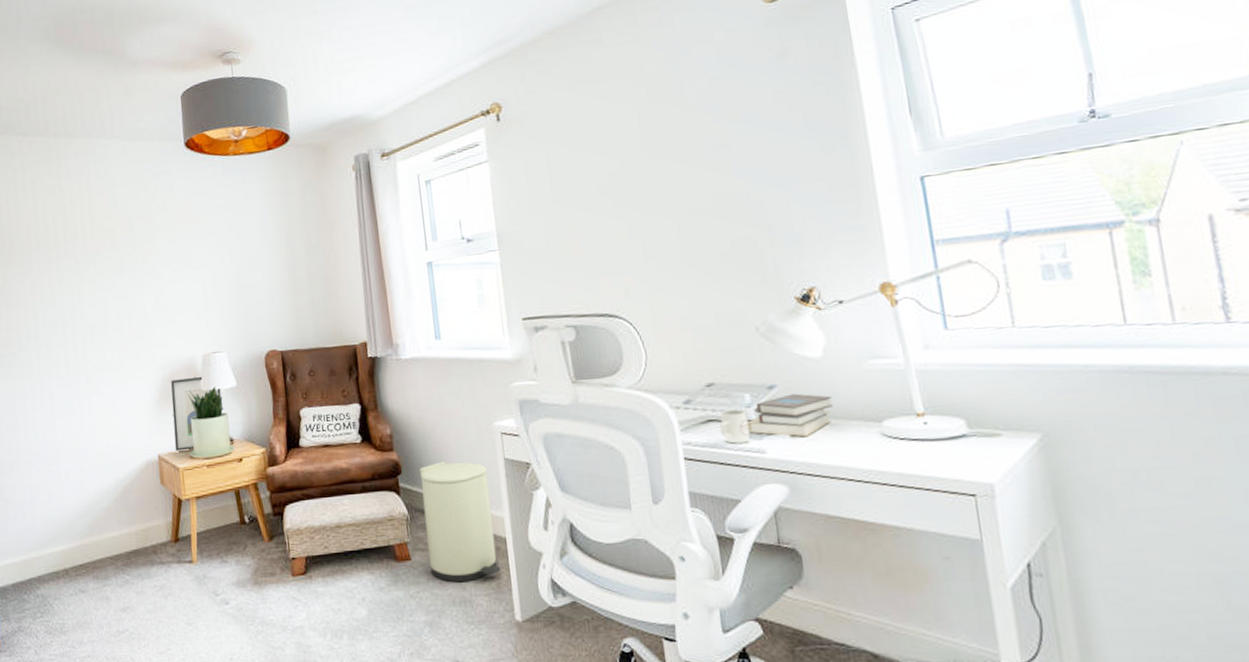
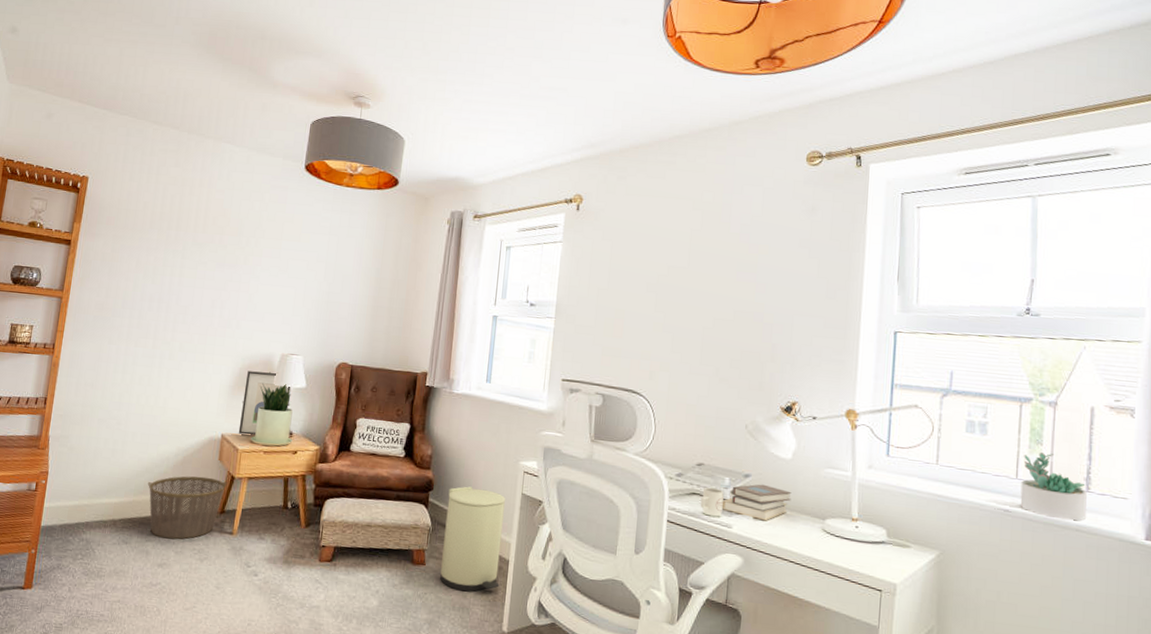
basket: none [92,504,176,580] -> present [147,476,228,540]
succulent plant: none [1129,284,1235,365] -> present [1020,453,1087,521]

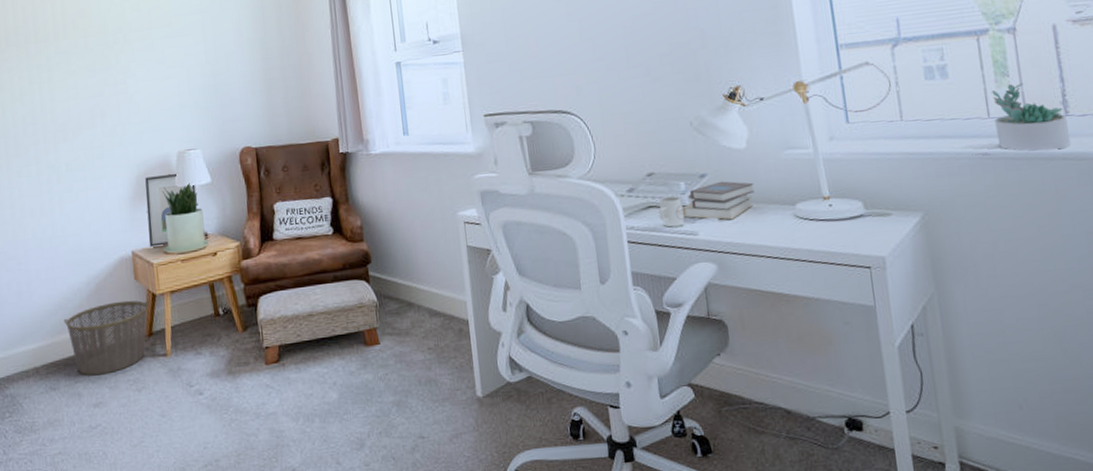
pedal bin: present [440,486,505,592] -> none [388,250,464,364]

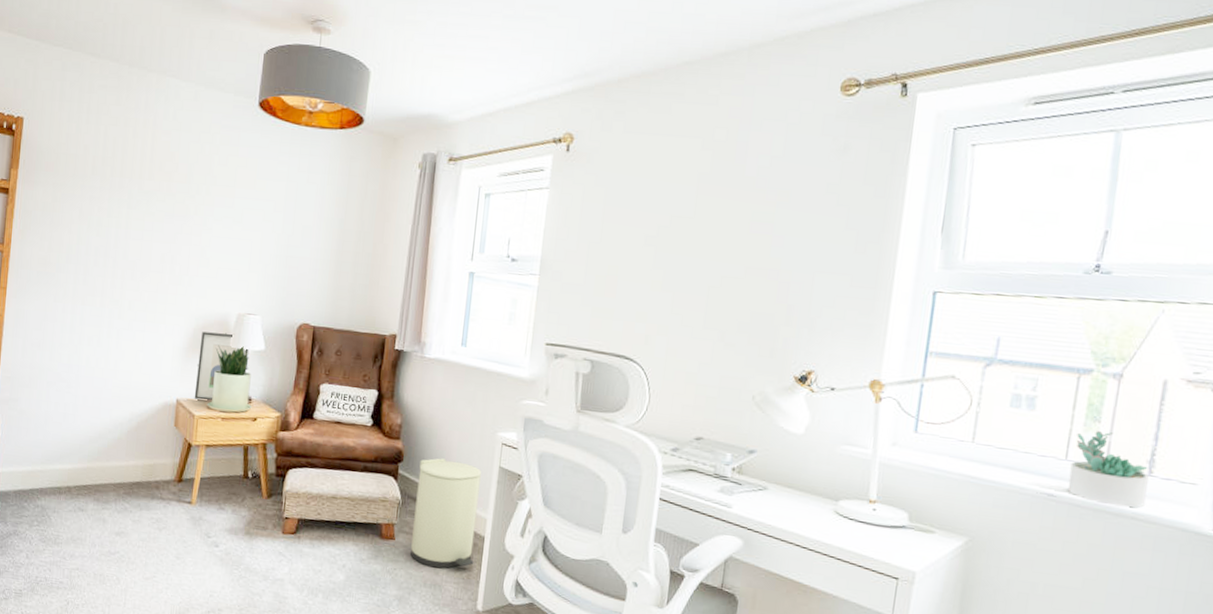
basket: present [63,300,150,376] -> none [101,442,185,508]
pedal bin: none [388,250,464,364] -> present [410,458,481,569]
mug: present [658,196,685,228] -> none [697,463,725,496]
books: present [682,181,755,220] -> none [721,461,802,501]

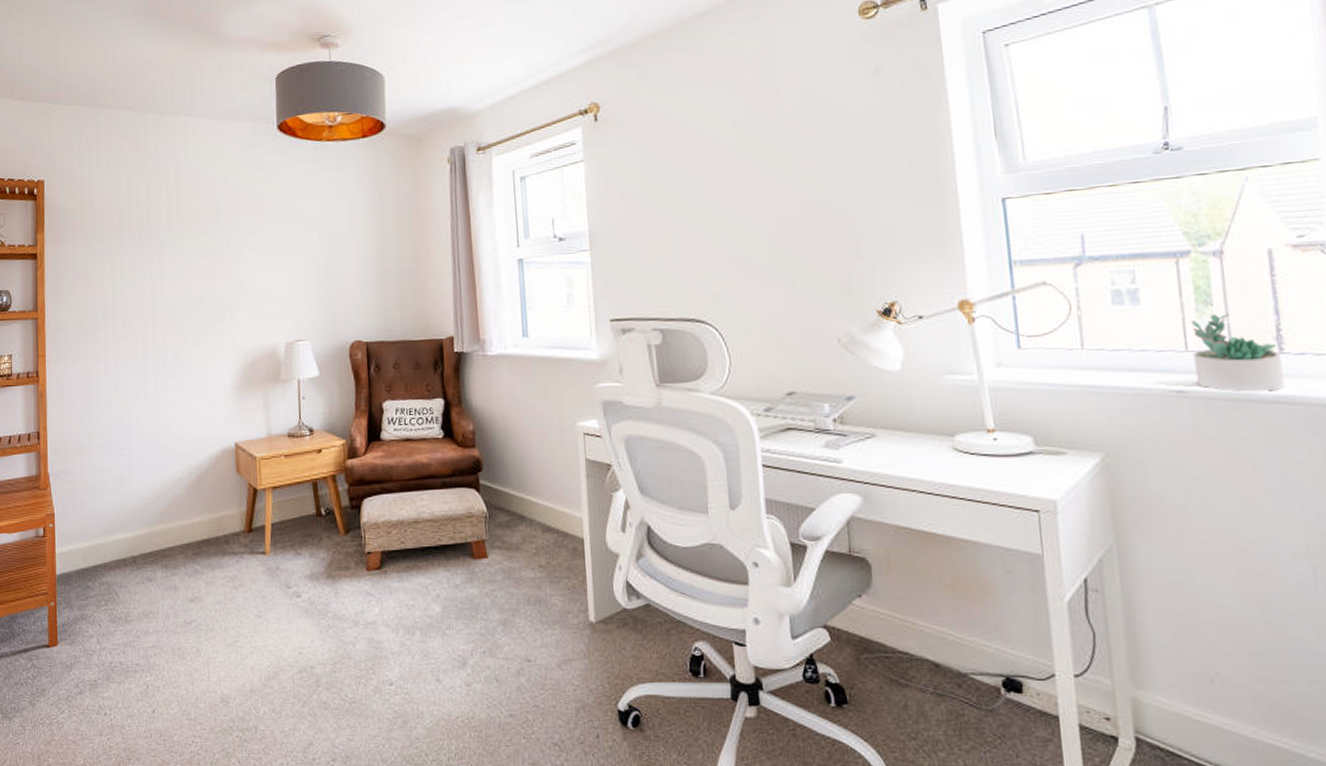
picture frame: present [194,331,249,401] -> none [251,364,305,440]
planter: present [207,345,252,413] -> none [267,375,315,448]
pedal bin: present [410,458,481,569] -> none [500,460,577,582]

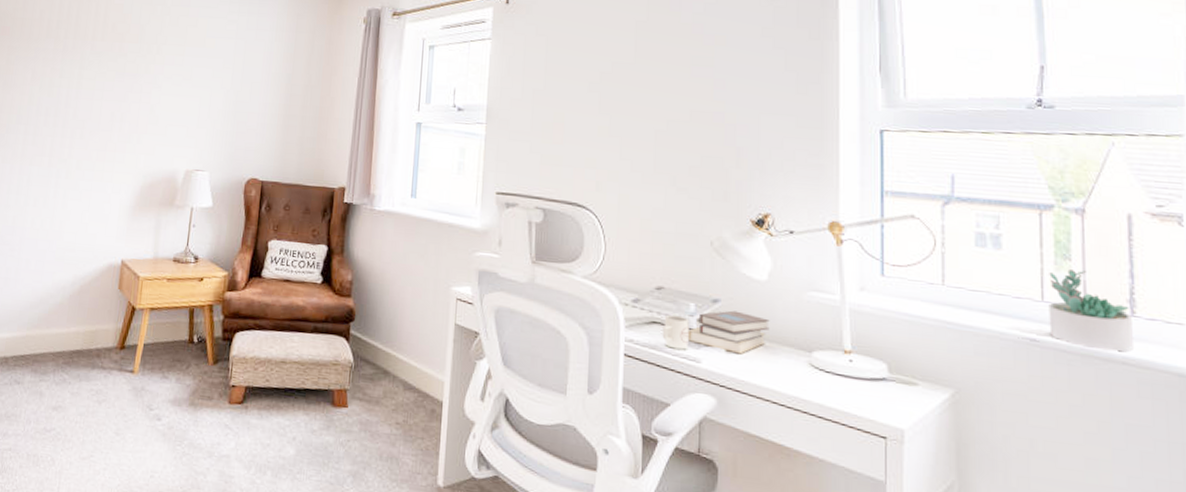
mug: none [798,418,828,453] -> present [662,314,689,350]
books: none [824,405,909,449] -> present [687,310,770,354]

